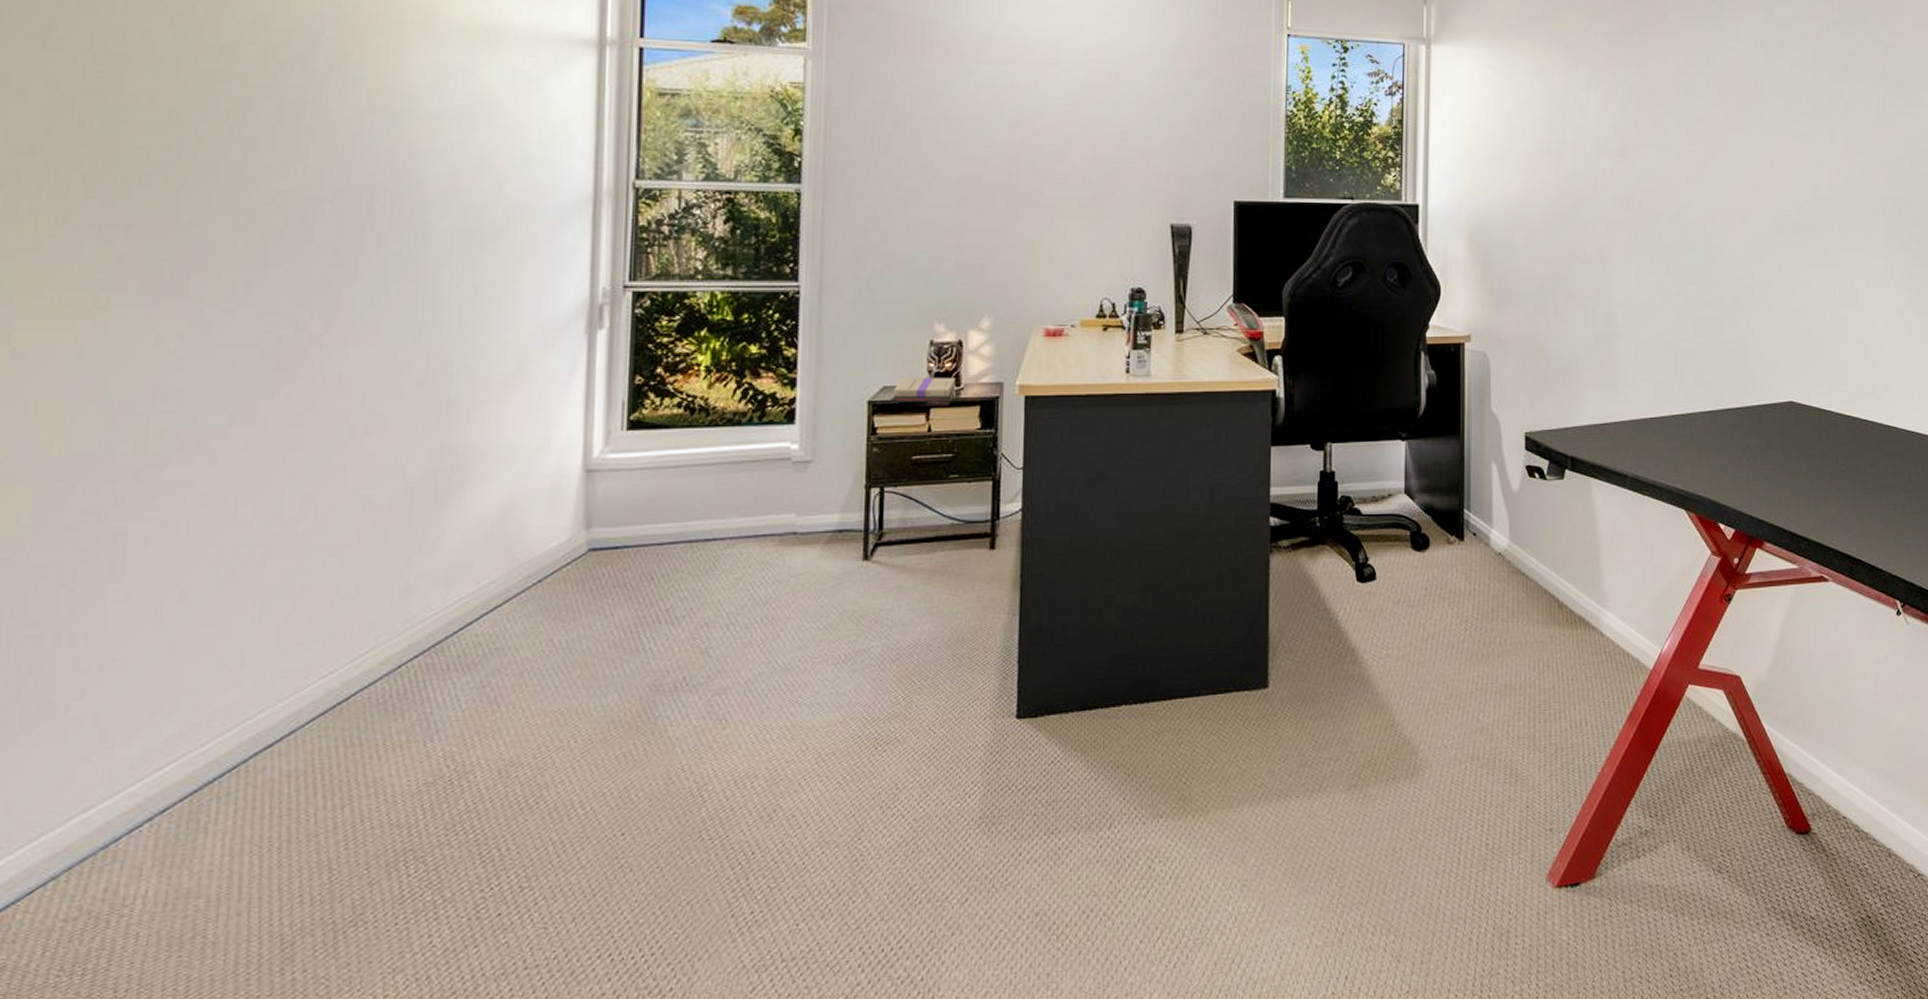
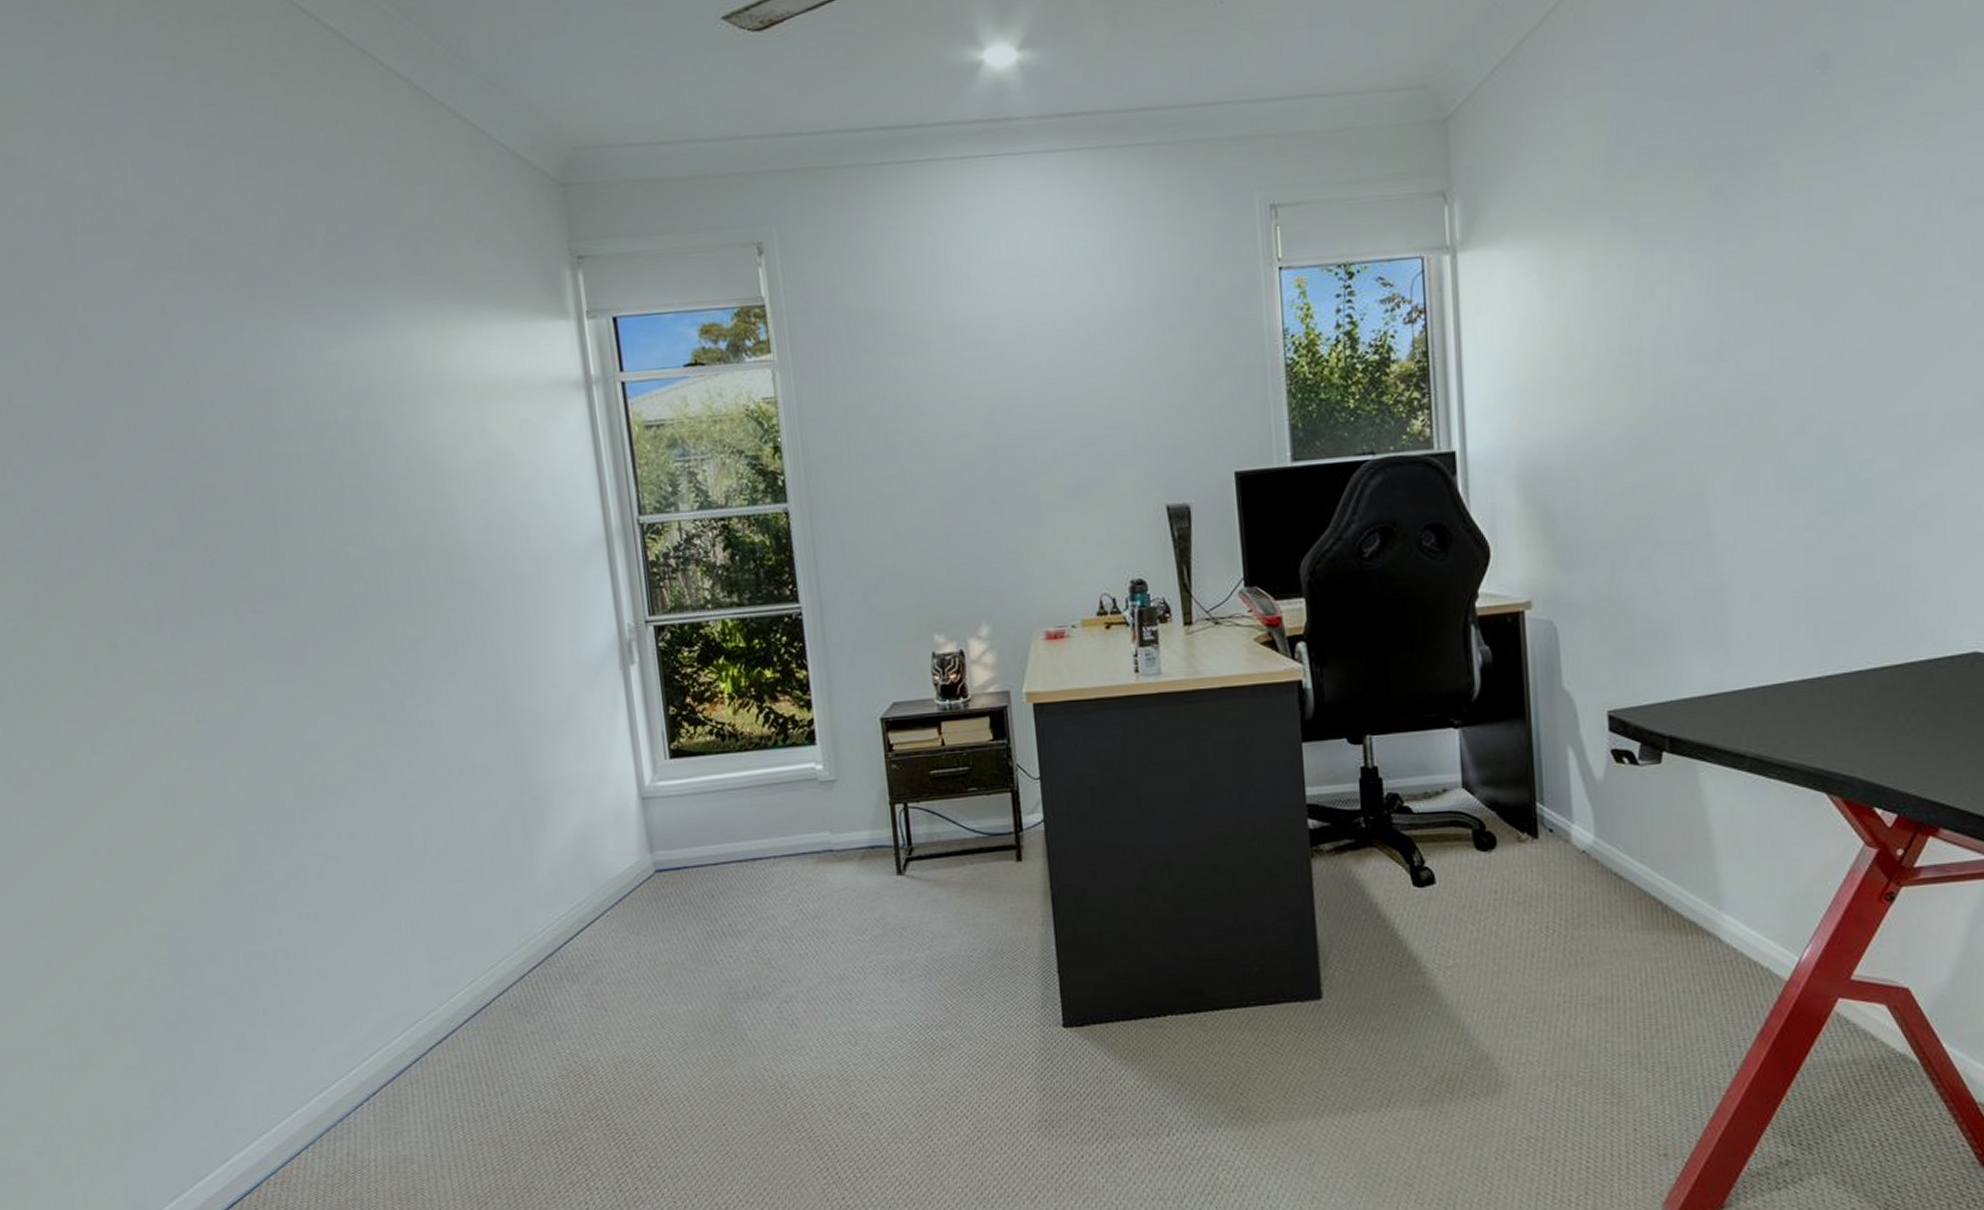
books: present [891,377,956,407] -> none [901,689,963,722]

